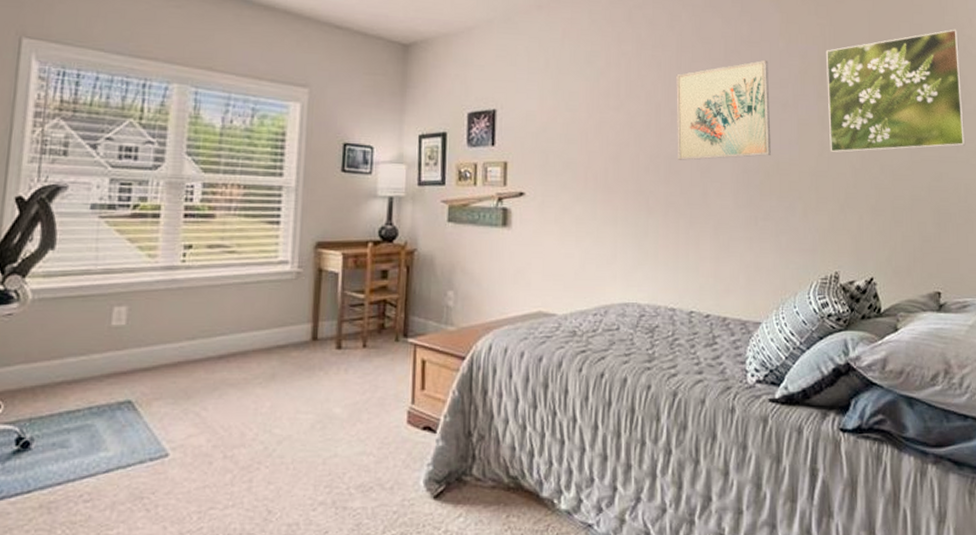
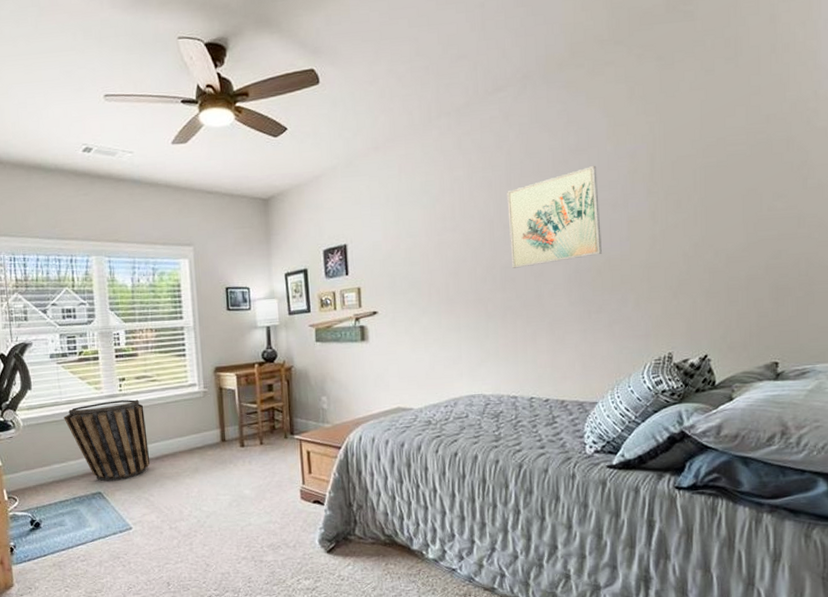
basket: none [95,274,213,386] -> present [64,399,151,481]
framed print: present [825,29,966,153] -> none [655,104,808,245]

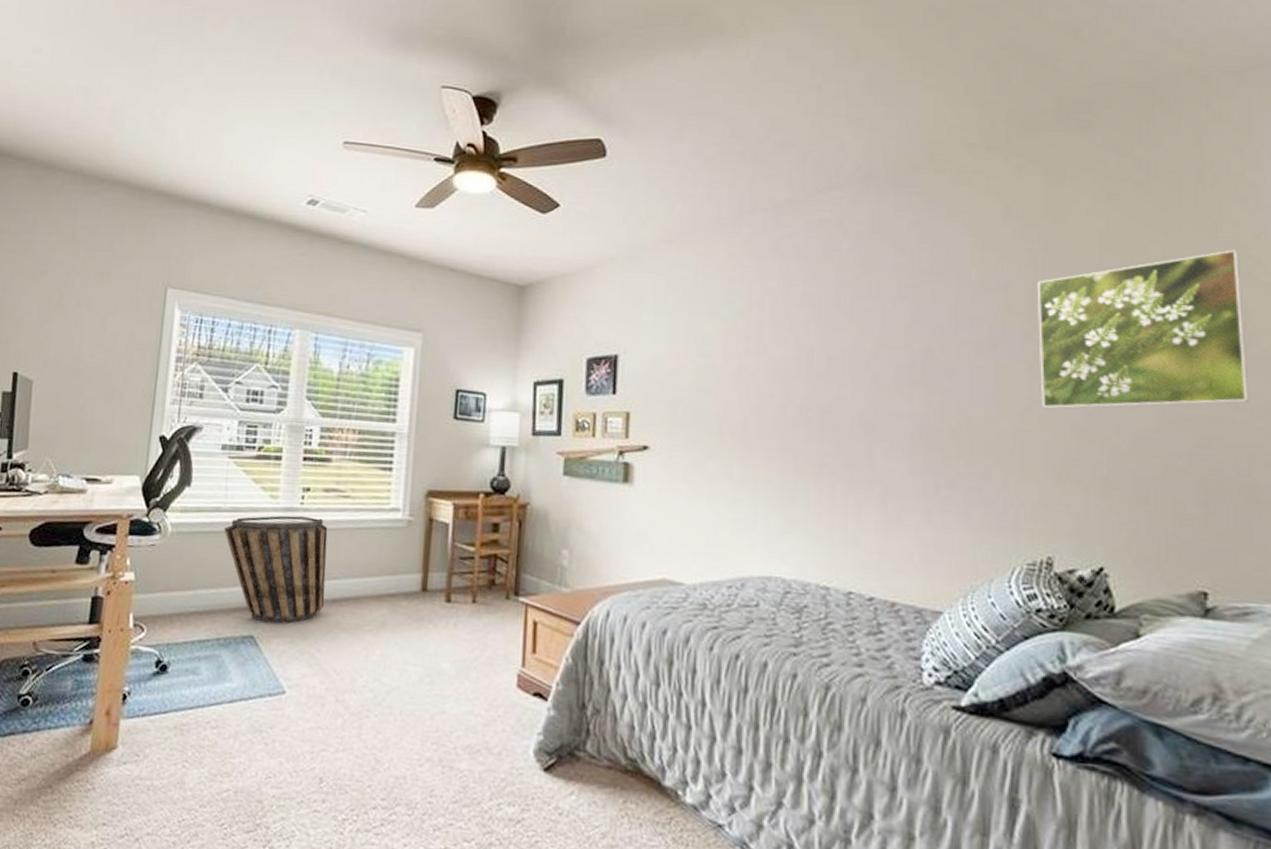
wall art: present [507,165,602,268] -> none [833,294,959,414]
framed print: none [655,104,808,245] -> present [1037,249,1250,409]

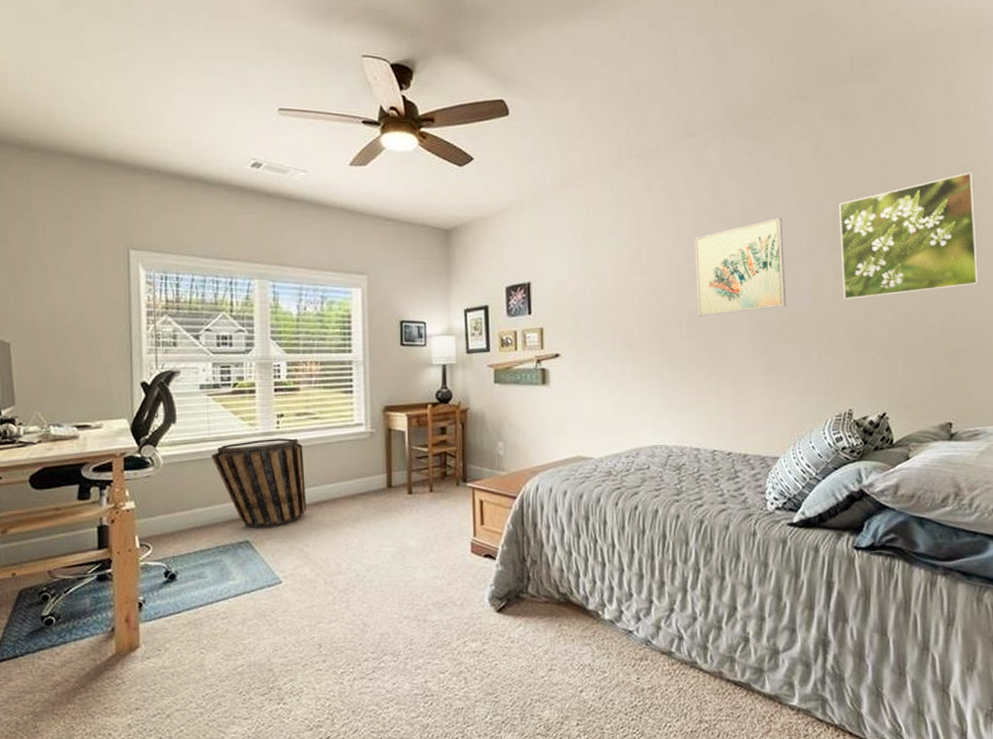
wall art: none [833,294,959,414] -> present [694,217,786,316]

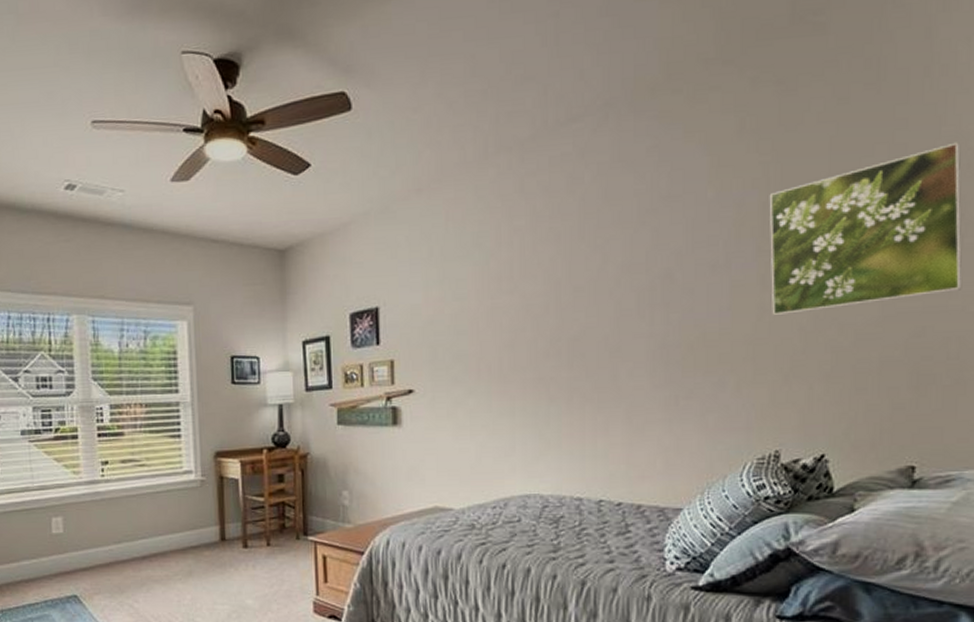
basket: present [211,438,307,529] -> none [35,487,136,583]
wall art: present [694,217,786,316] -> none [579,215,696,341]

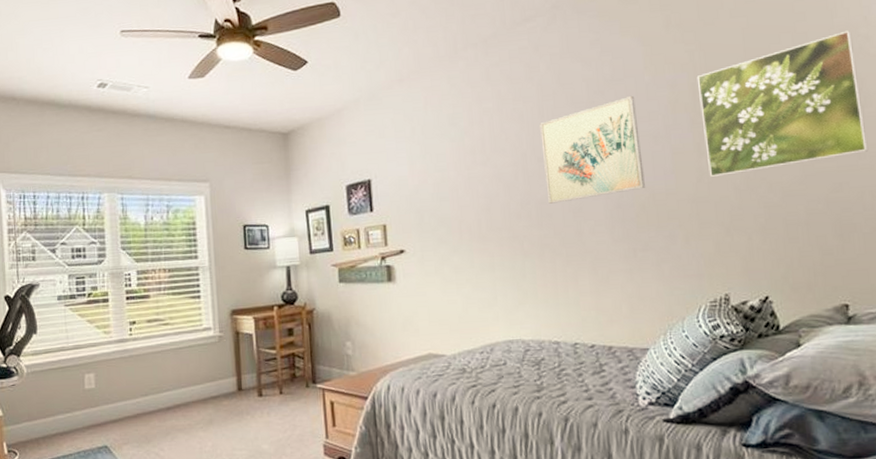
wall art: none [579,215,696,341] -> present [540,95,645,204]

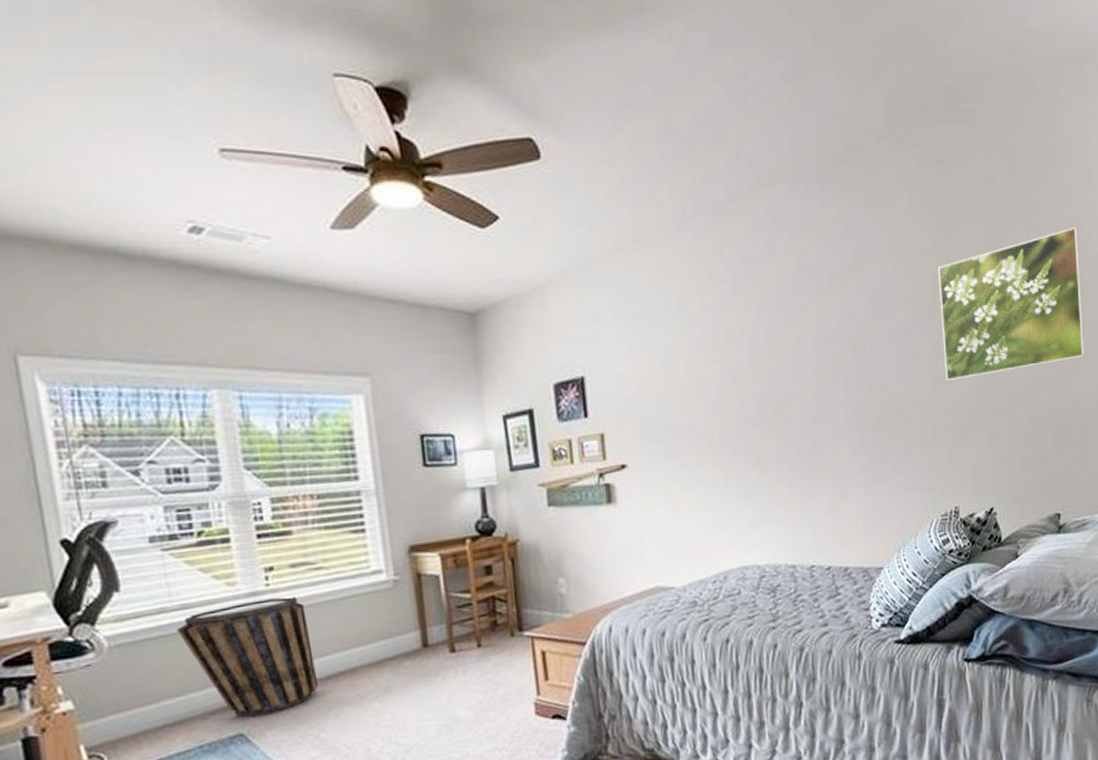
basket: none [70,344,161,434] -> present [177,596,319,717]
wall art: present [540,95,645,204] -> none [778,285,884,409]

